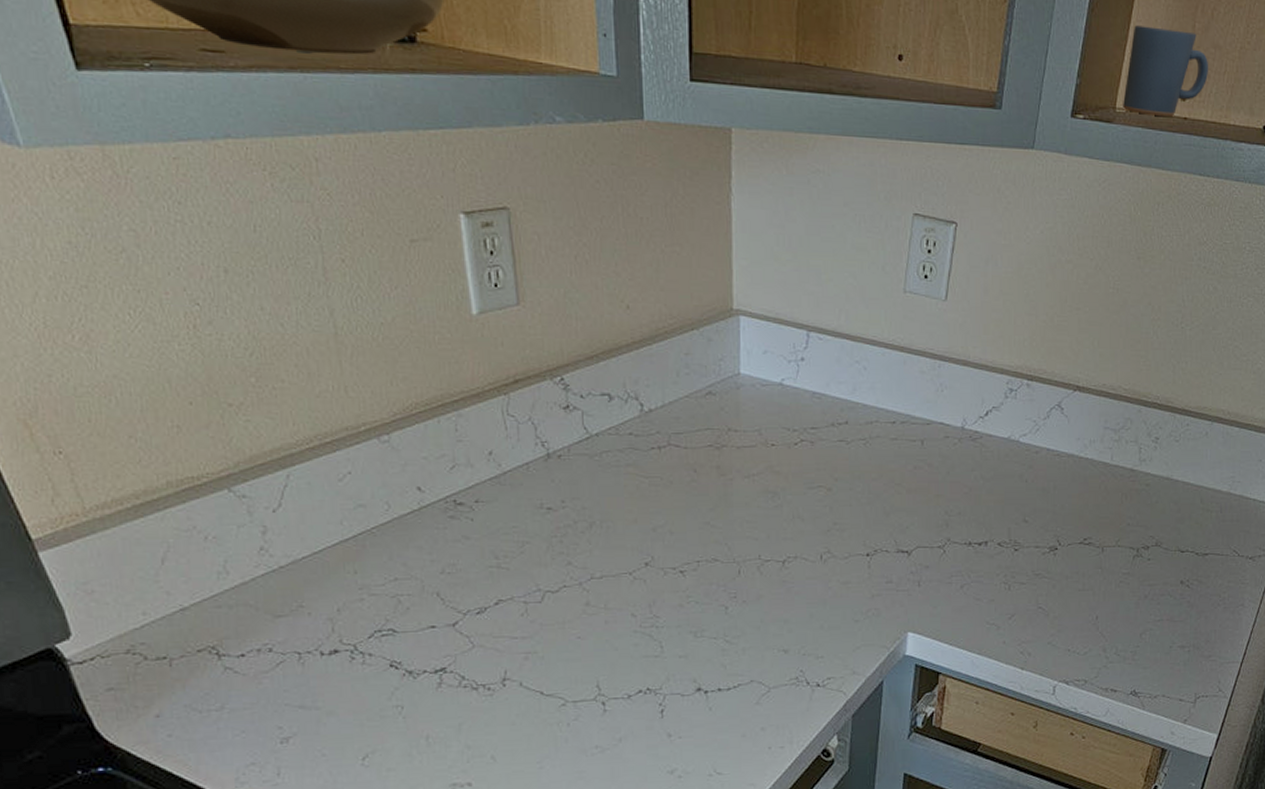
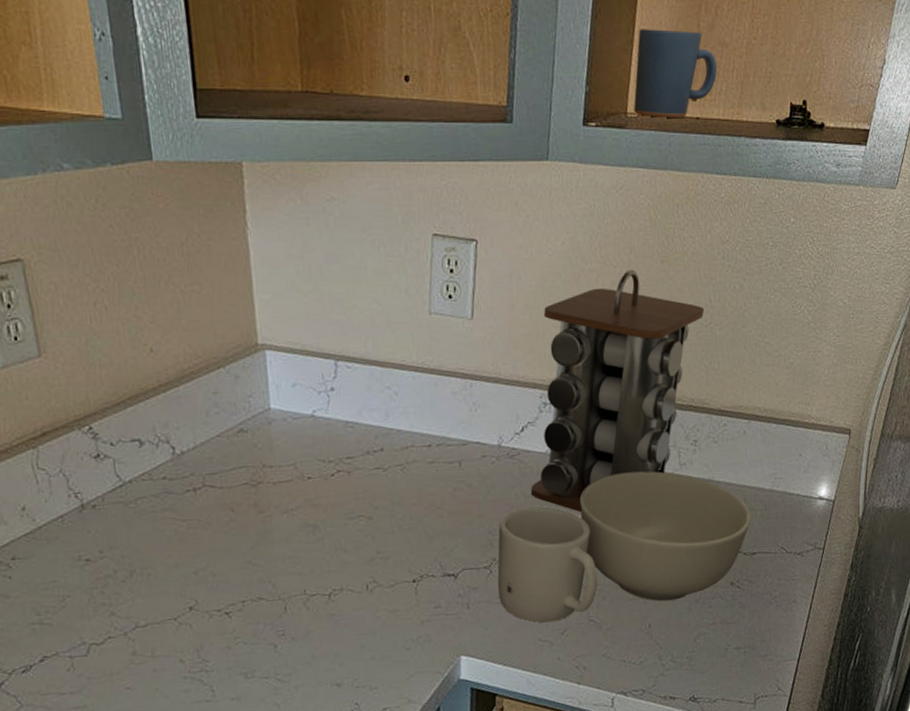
mug: none [949,491,1050,606] -> present [497,506,598,623]
spice rack: none [990,263,1177,499] -> present [531,269,705,512]
bowl: none [1037,464,1207,595] -> present [579,471,752,602]

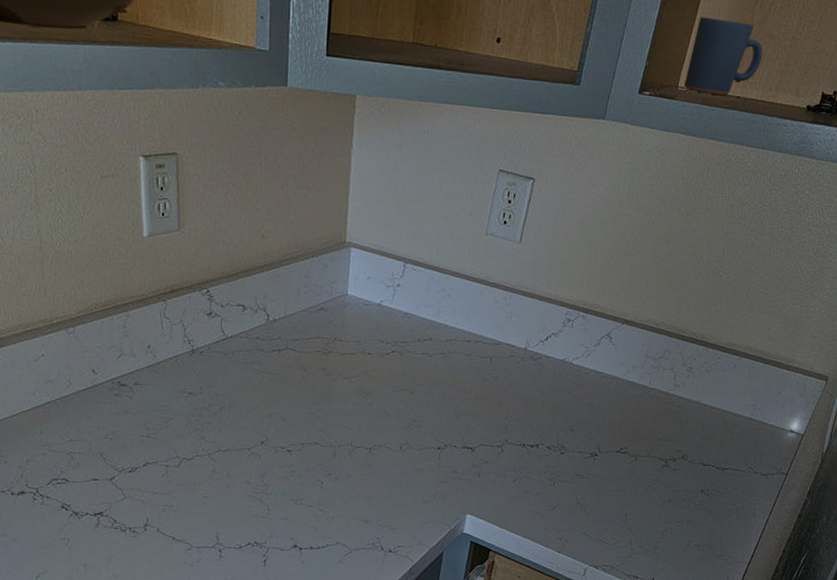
mug: present [497,506,598,623] -> none [505,402,590,499]
spice rack: present [531,269,705,512] -> none [545,218,717,412]
bowl: present [579,471,752,602] -> none [583,385,729,497]

